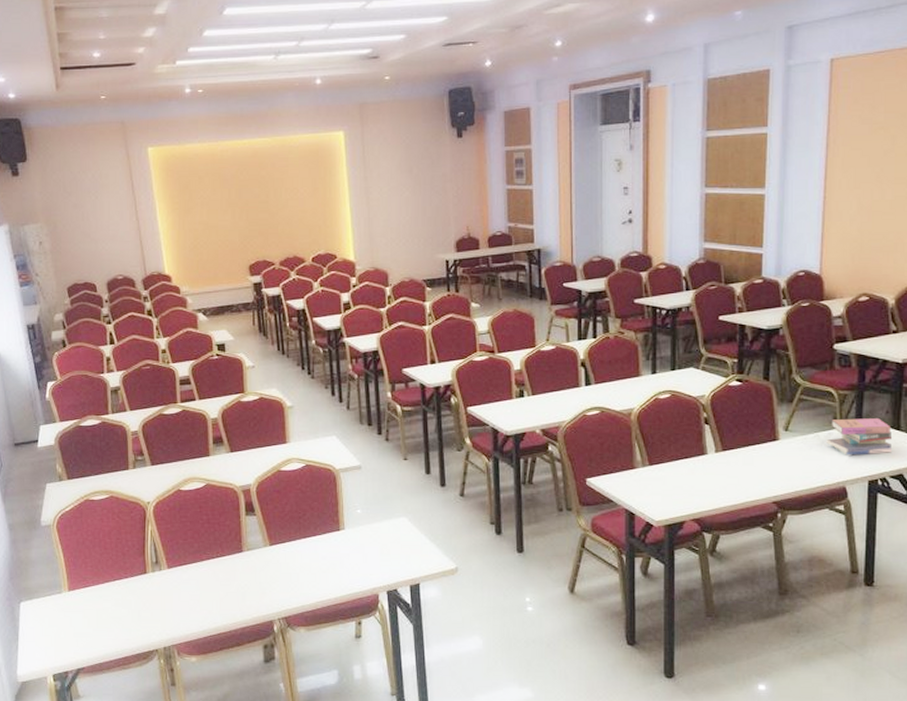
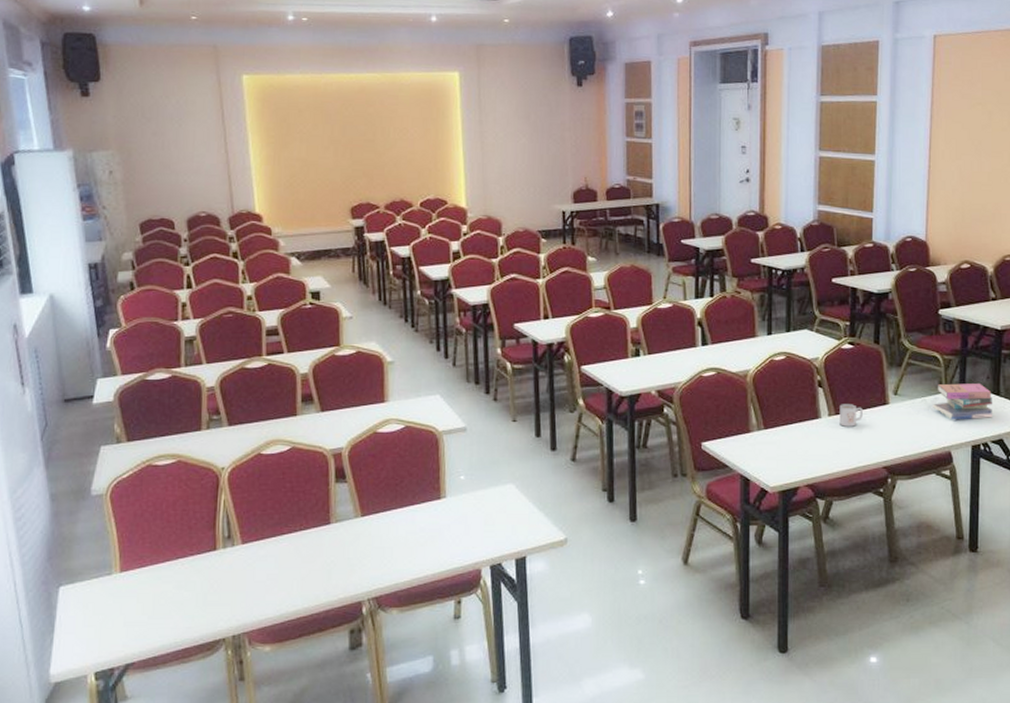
mug: none [727,440,751,463] -> present [839,404,863,427]

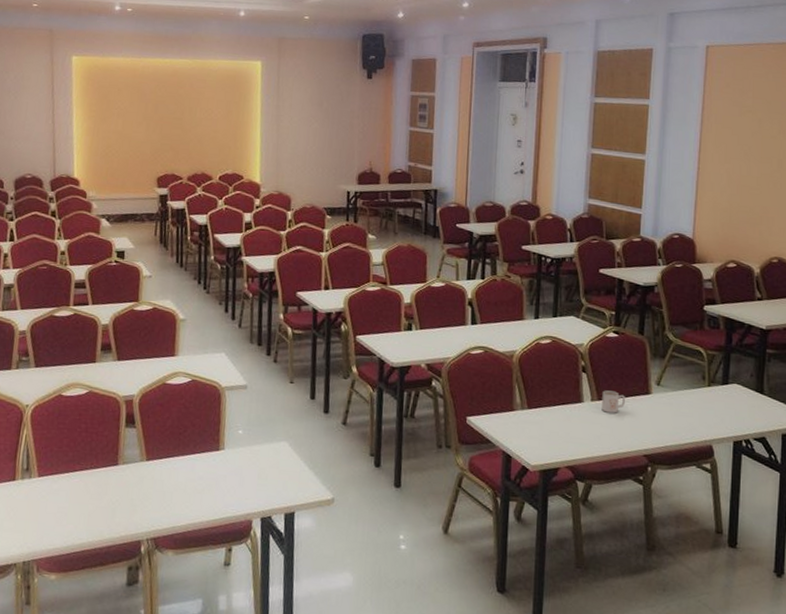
books: present [933,383,993,420] -> none [695,378,757,416]

